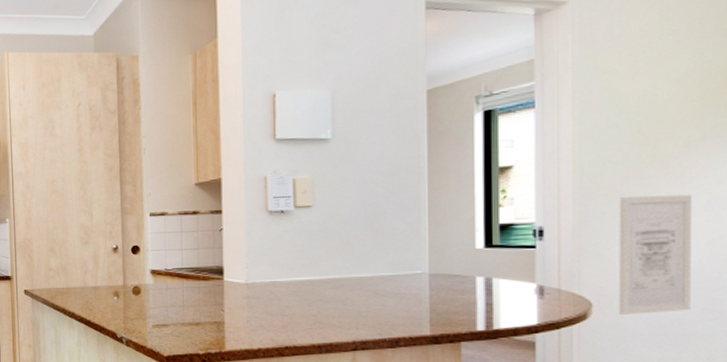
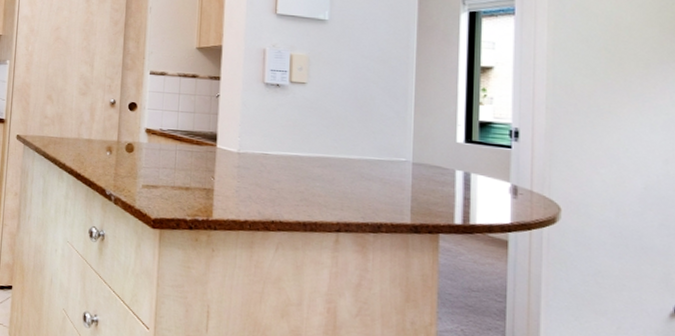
wall art: present [619,194,693,316] -> none [585,109,652,225]

